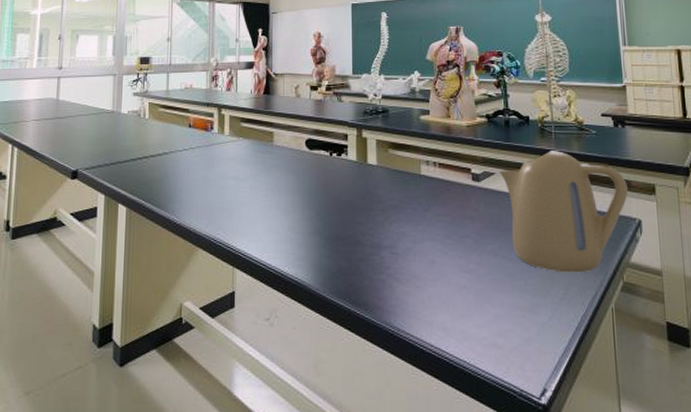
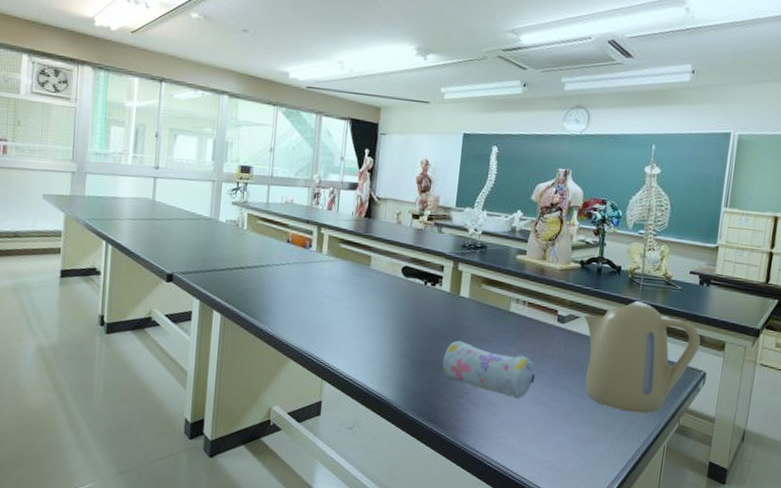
pencil case: none [357,210,458,269] -> present [442,340,536,399]

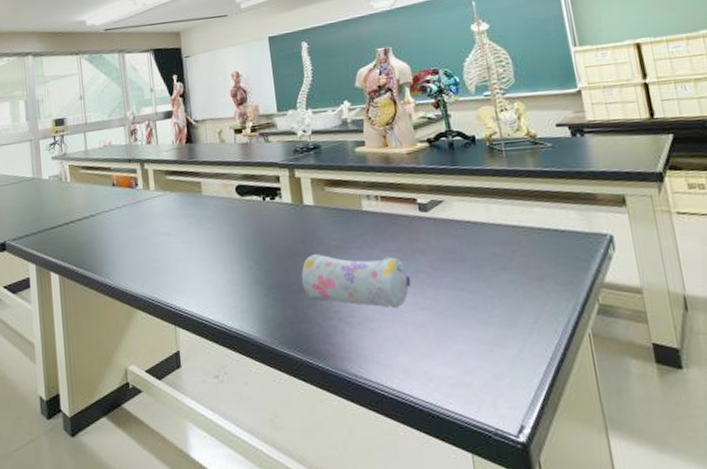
kettle: present [584,301,701,414] -> none [448,169,595,300]

